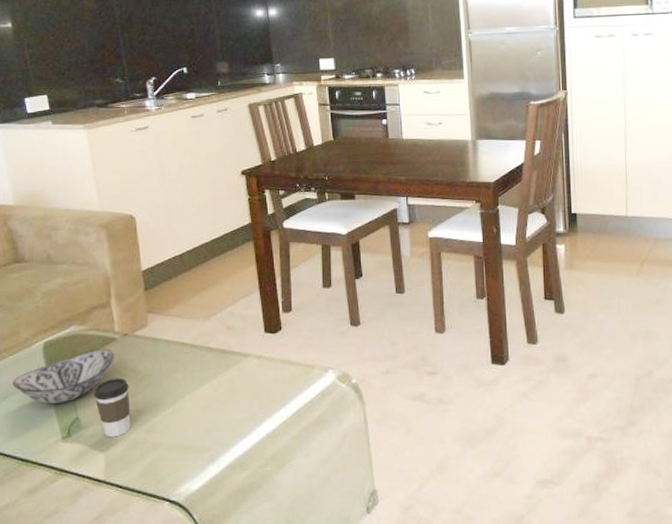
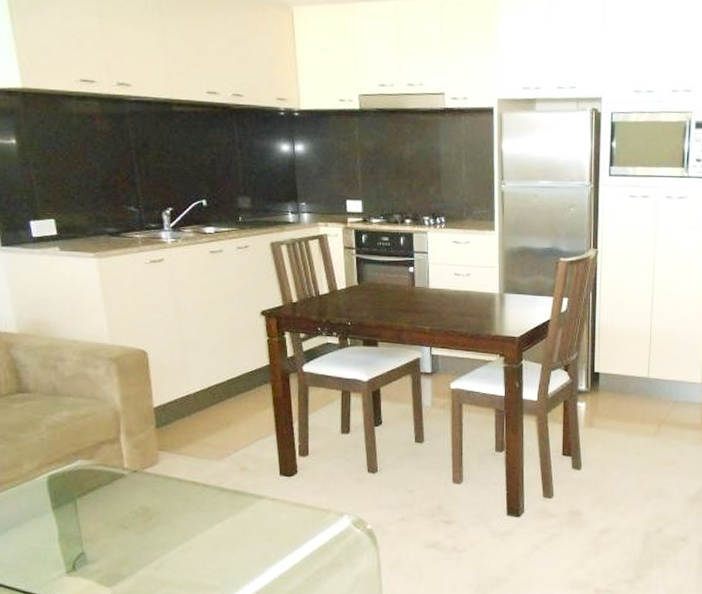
decorative bowl: present [12,349,114,404] -> none [14,484,123,537]
coffee cup: present [94,378,131,438] -> none [101,514,139,573]

